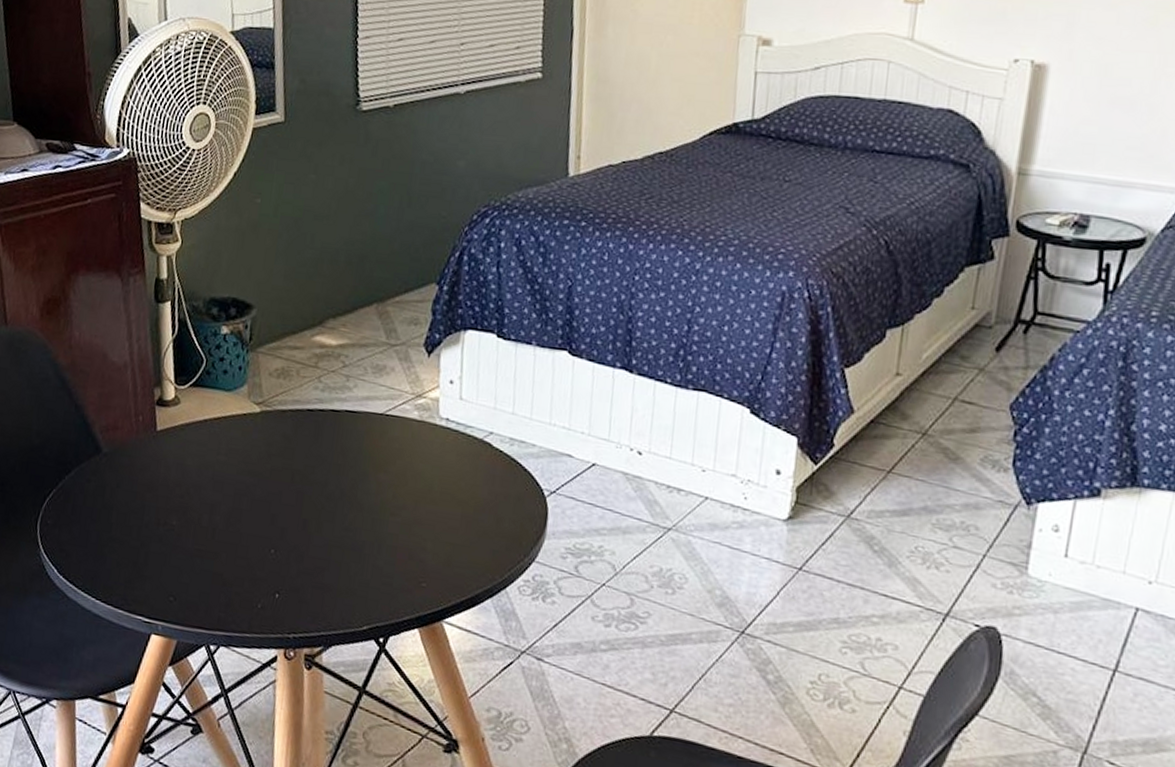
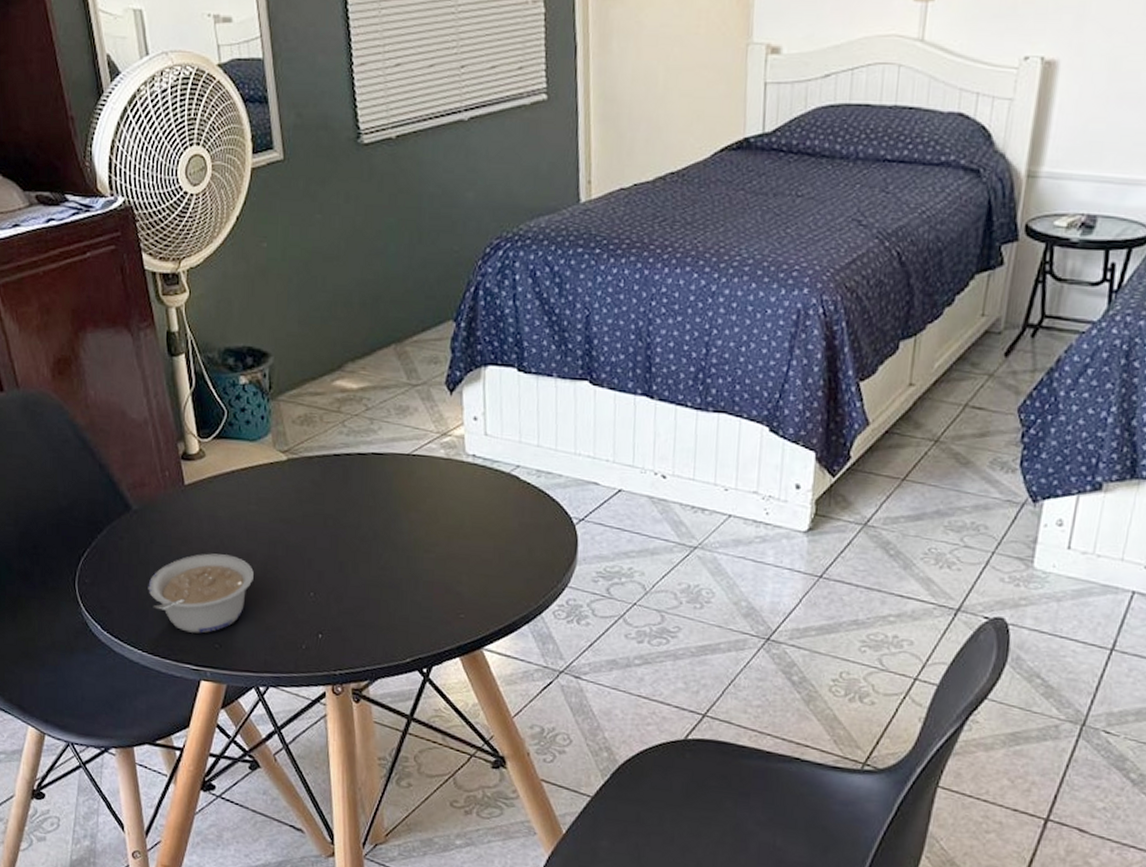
legume: none [108,502,216,585] -> present [148,553,254,634]

